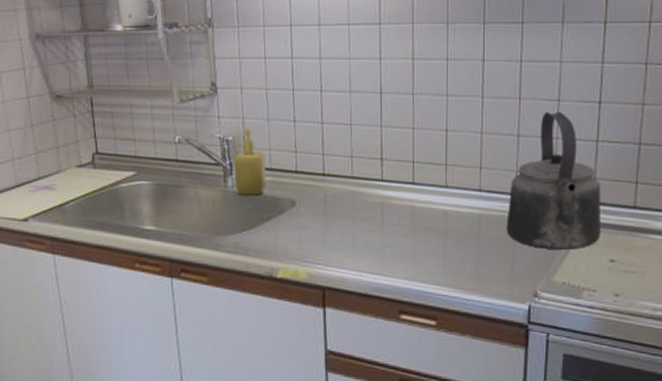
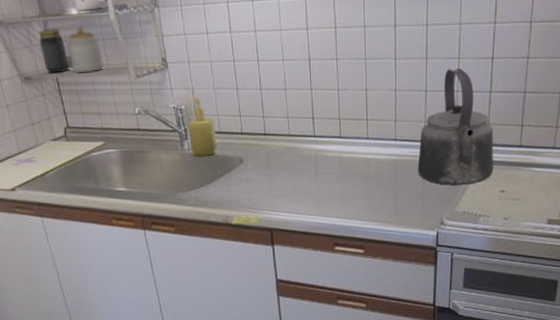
jar: none [76,44,107,93] -> present [39,28,70,74]
jar: none [107,45,145,94] -> present [67,28,103,73]

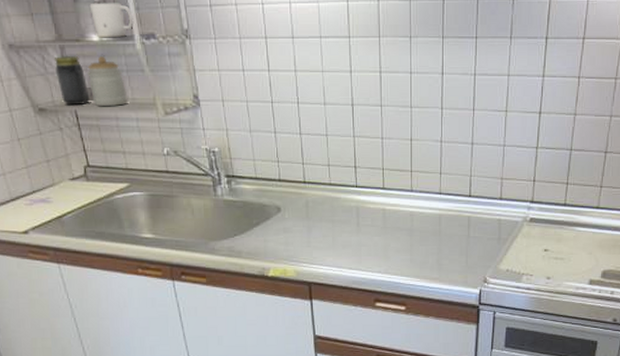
soap dispenser: present [187,98,218,157] -> none [221,140,254,204]
kettle: present [417,67,494,185] -> none [462,121,539,242]

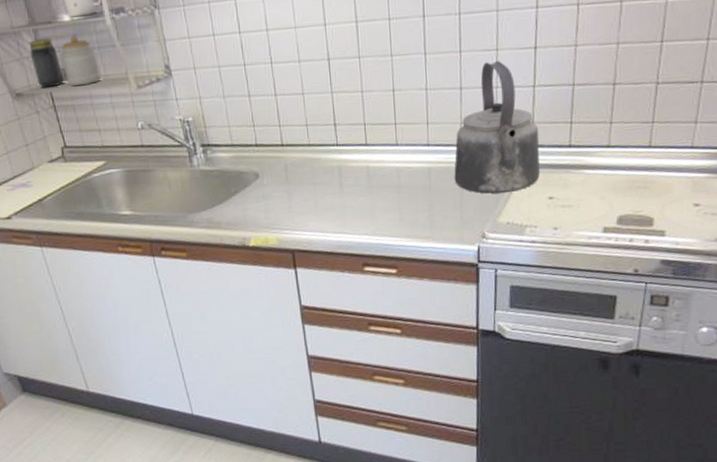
kettle: none [462,121,539,242] -> present [454,60,540,194]

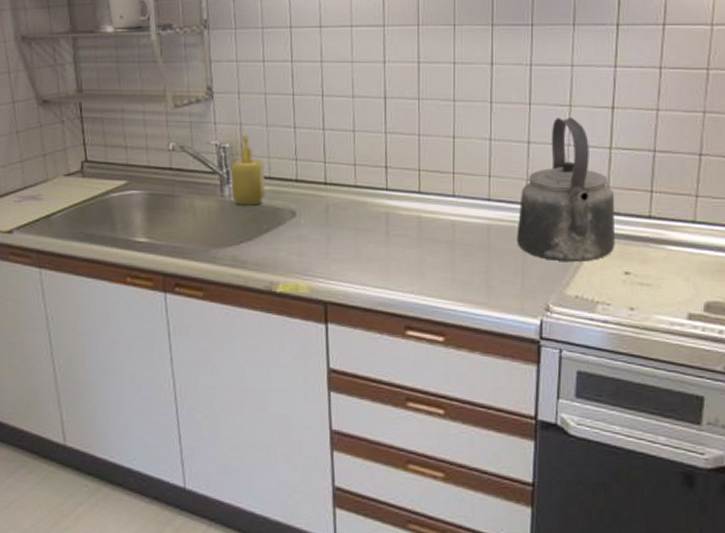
jar: present [29,37,64,88] -> none [65,46,97,98]
jar: present [60,36,101,87] -> none [97,48,137,99]
soap dispenser: none [196,108,231,174] -> present [230,135,266,207]

